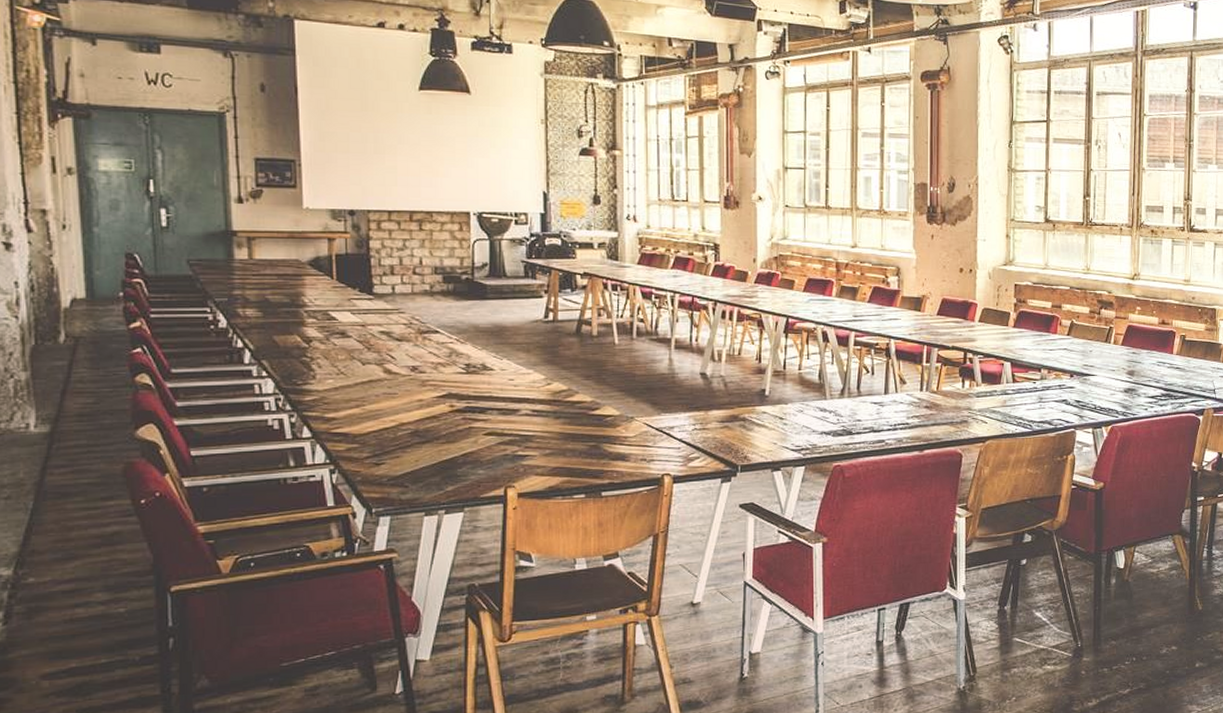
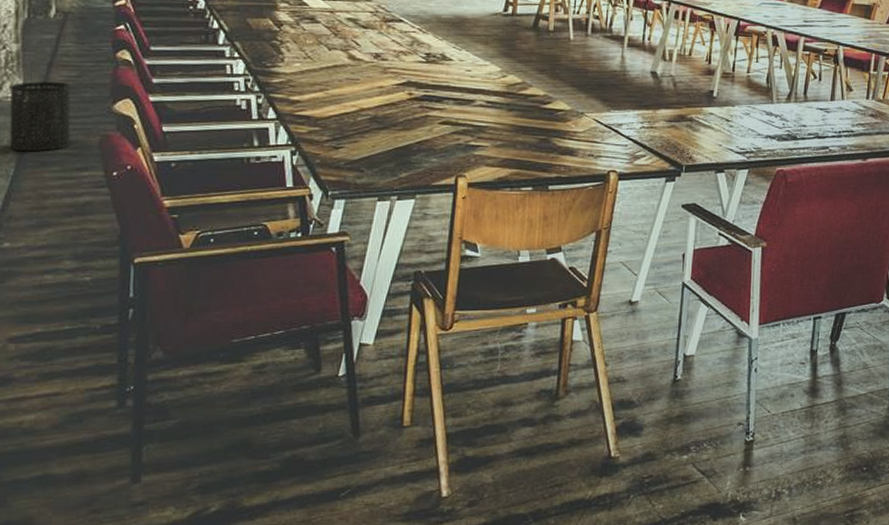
trash can: none [22,410,92,483] -> present [9,81,71,152]

